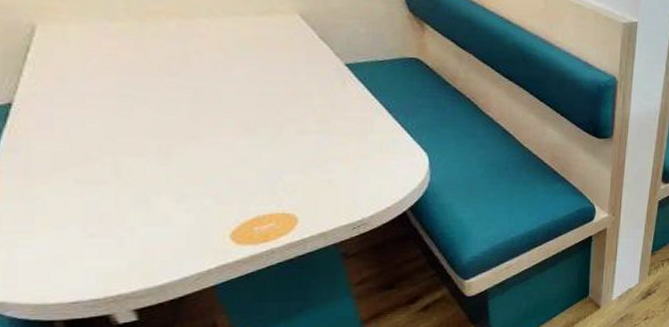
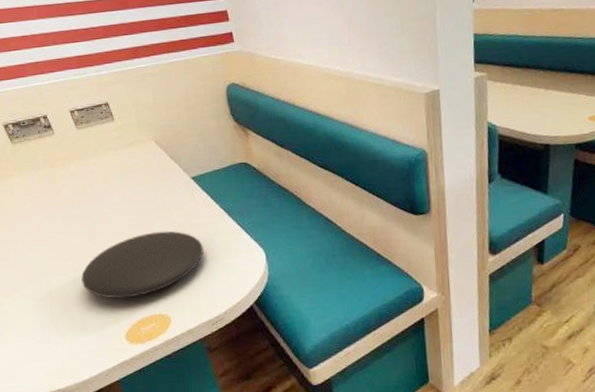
plate: none [171,119,352,192] -> present [81,230,204,299]

